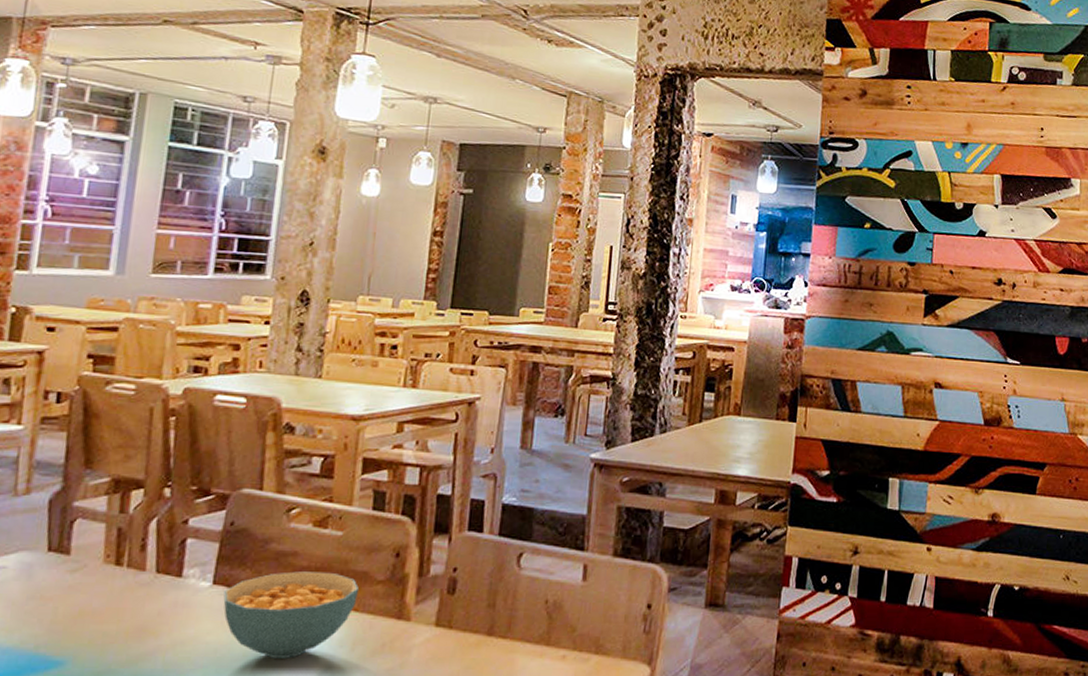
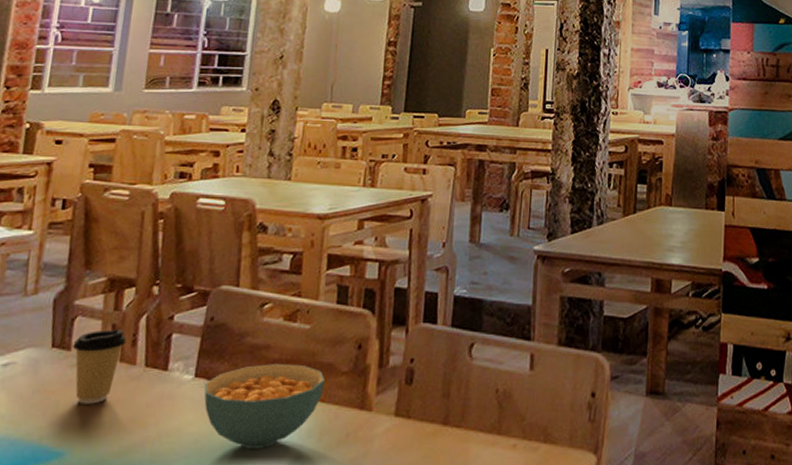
coffee cup: none [72,533,135,612] -> present [73,329,127,404]

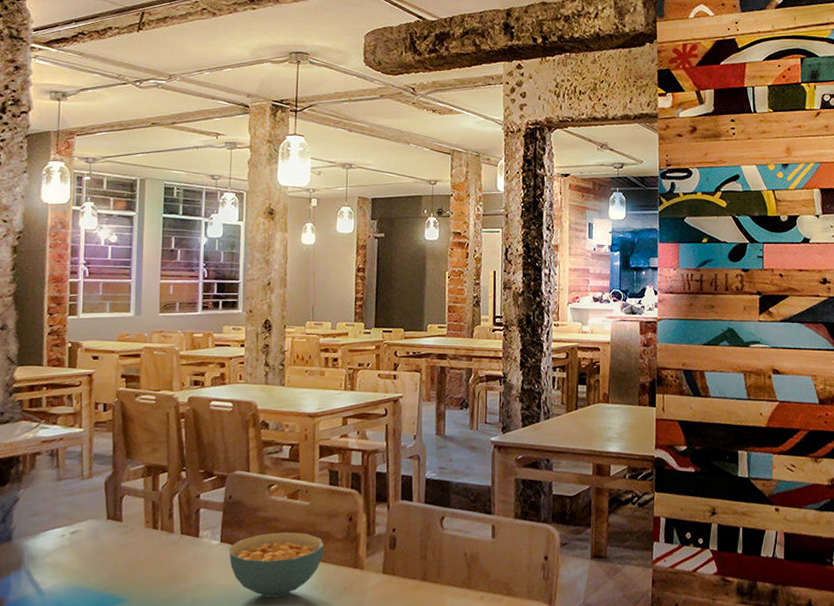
coffee cup: present [73,329,127,404] -> none [123,505,165,563]

